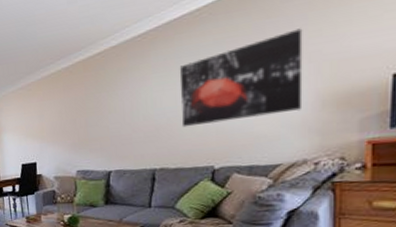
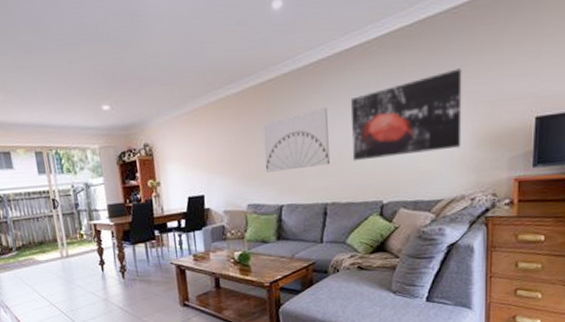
wall art: none [90,75,158,140] -> present [262,107,330,172]

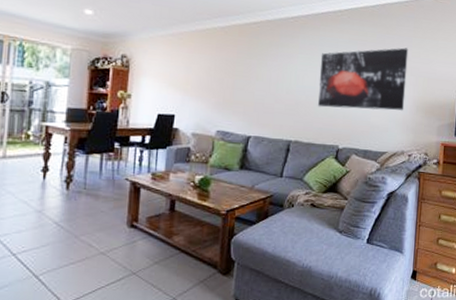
wall art: present [262,107,330,172] -> none [238,55,301,107]

